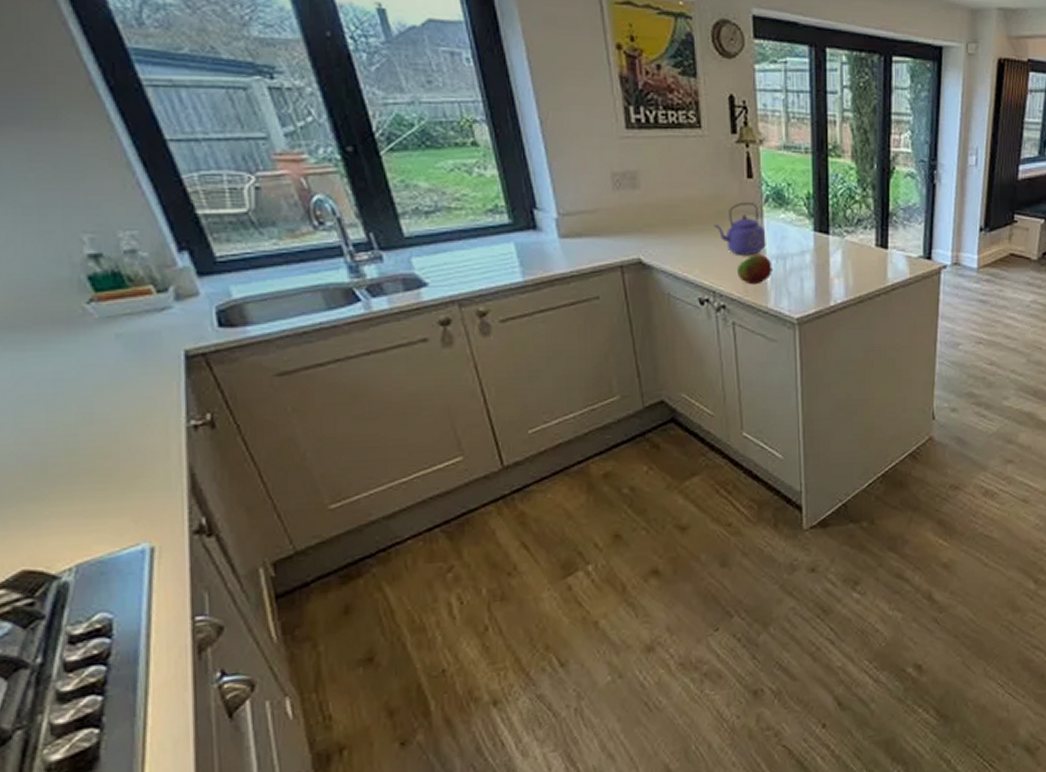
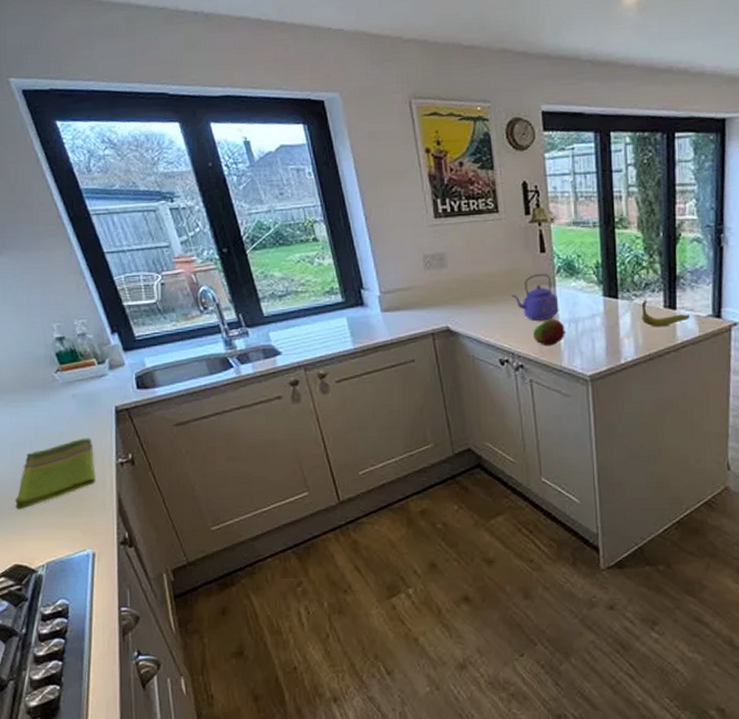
dish towel: none [21,393,155,495] -> present [15,438,96,510]
banana: none [853,237,902,267] -> present [641,300,691,327]

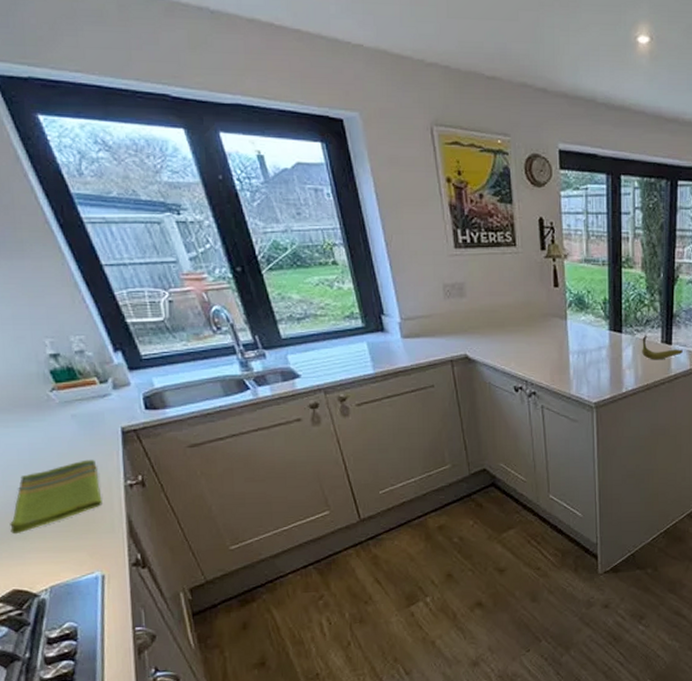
kettle: present [512,274,559,321] -> none [527,307,569,351]
fruit: present [533,319,567,346] -> none [546,350,576,375]

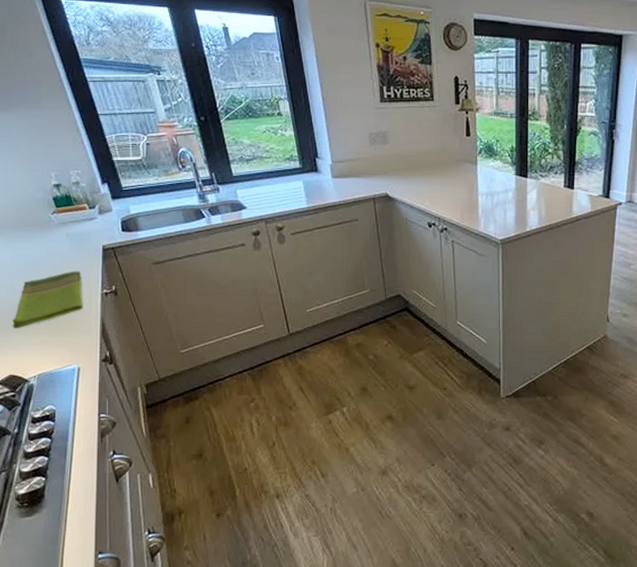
banana: present [642,335,684,360] -> none [546,180,585,203]

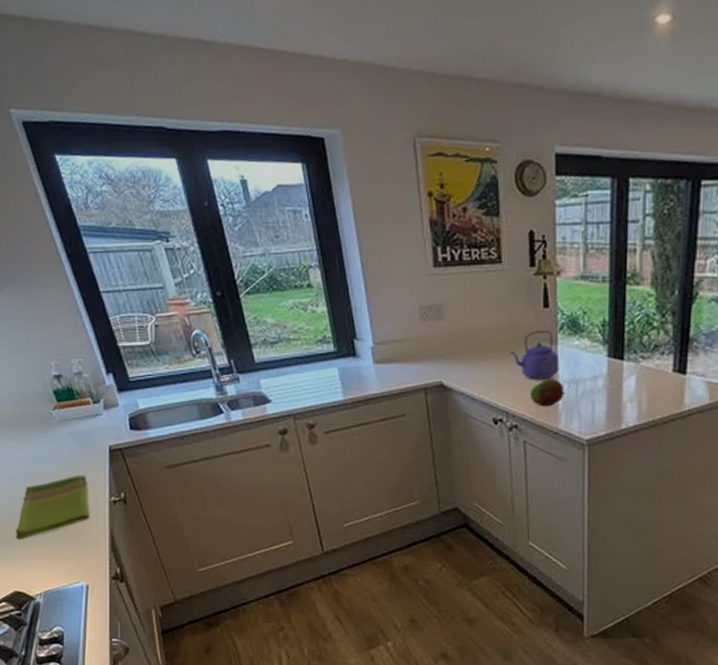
kettle: none [441,154,479,192] -> present [510,331,560,379]
fruit: none [457,192,484,214] -> present [530,379,566,407]

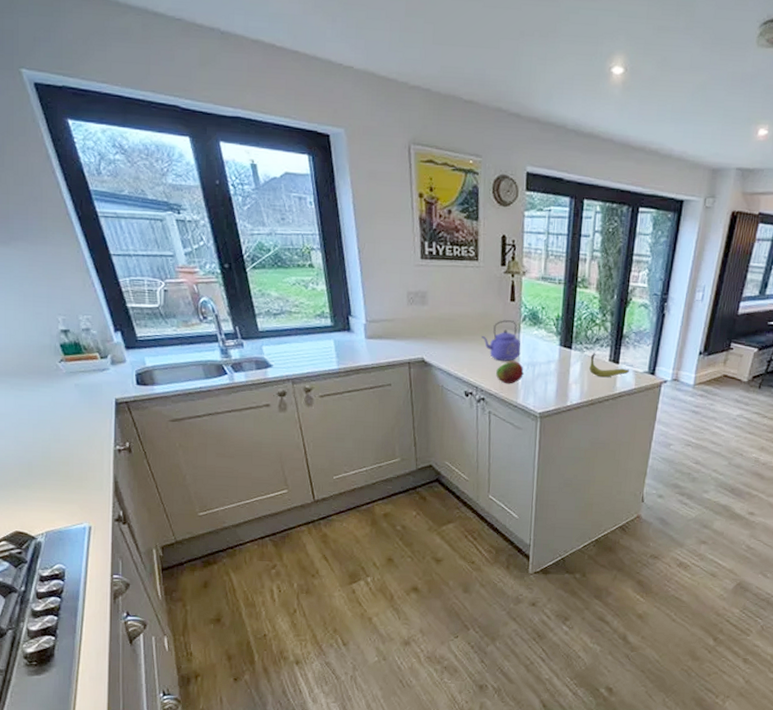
dish towel: present [15,475,90,540] -> none [17,424,94,484]
banana: none [648,362,702,392] -> present [589,353,630,378]

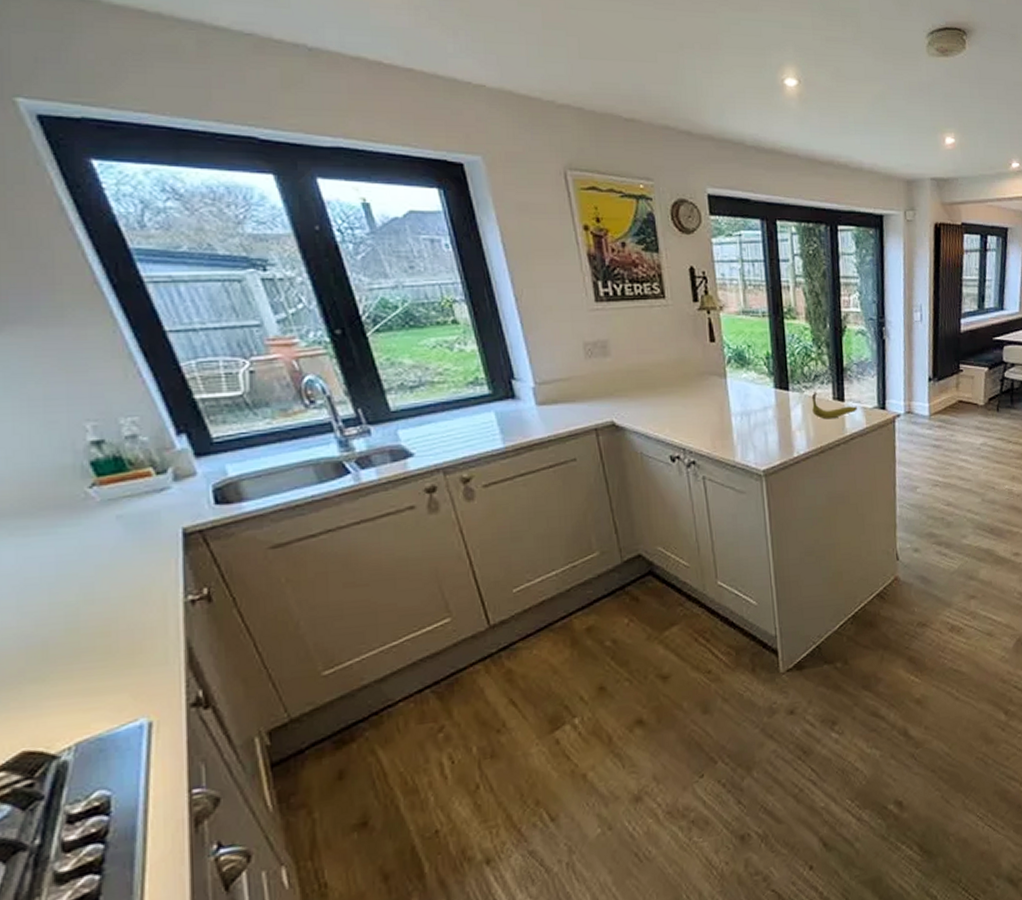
kettle: present [481,320,521,361] -> none [681,364,731,414]
fruit: present [496,361,525,384] -> none [705,412,739,441]

